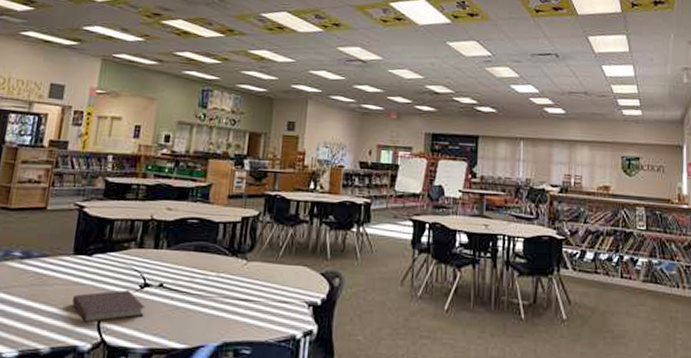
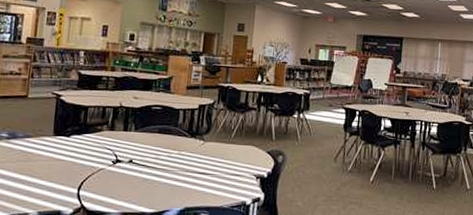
notebook: present [72,289,145,324] -> none [55,165,118,193]

